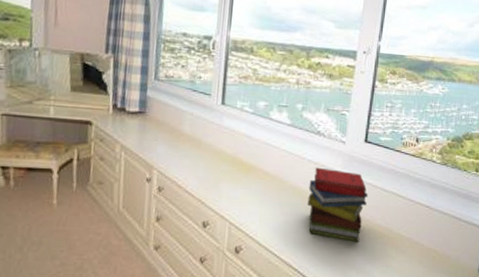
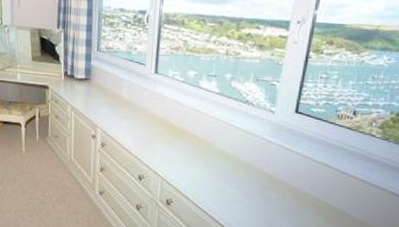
book: present [308,167,368,242] -> none [234,134,297,208]

